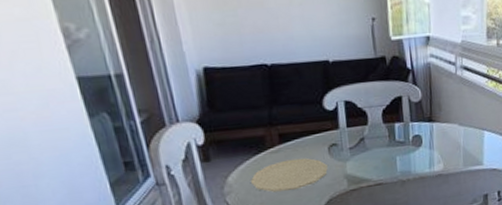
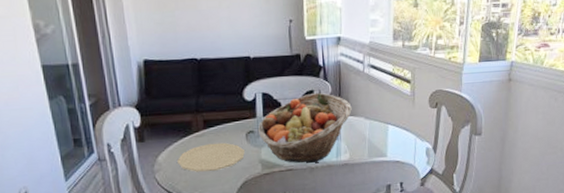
fruit basket: none [341,98,445,177] -> present [257,92,352,164]

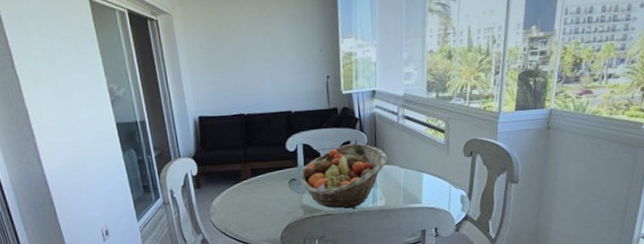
plate: present [178,142,245,172] -> none [229,189,288,216]

